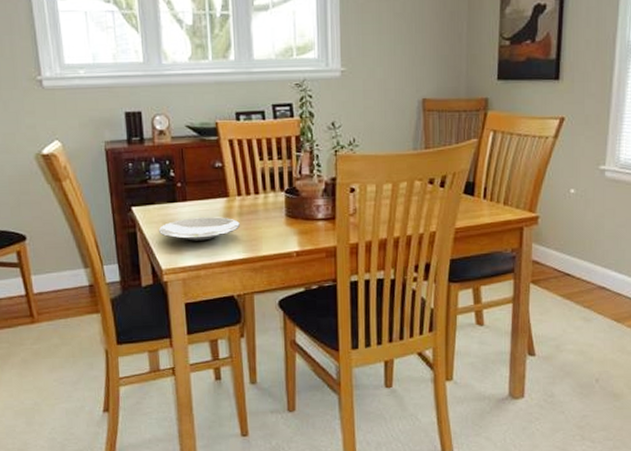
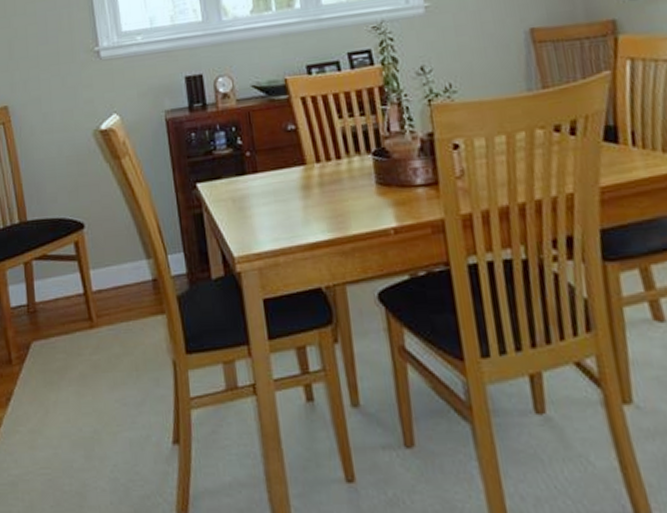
plate: present [158,217,241,242] -> none [227,189,323,221]

